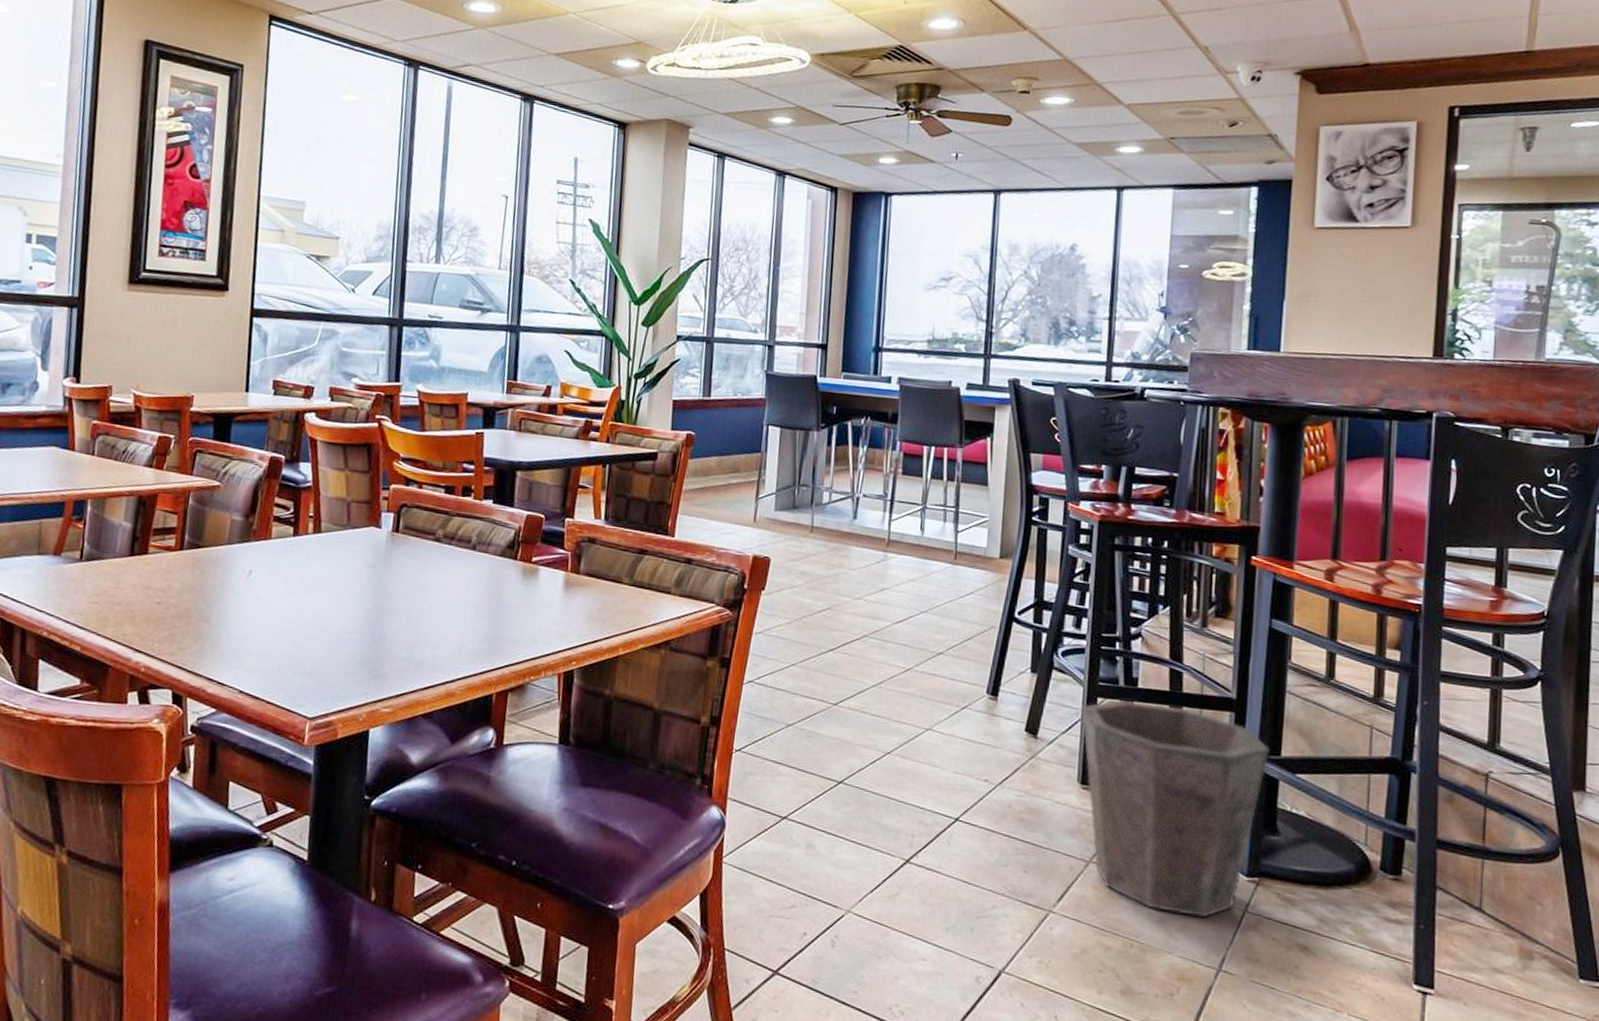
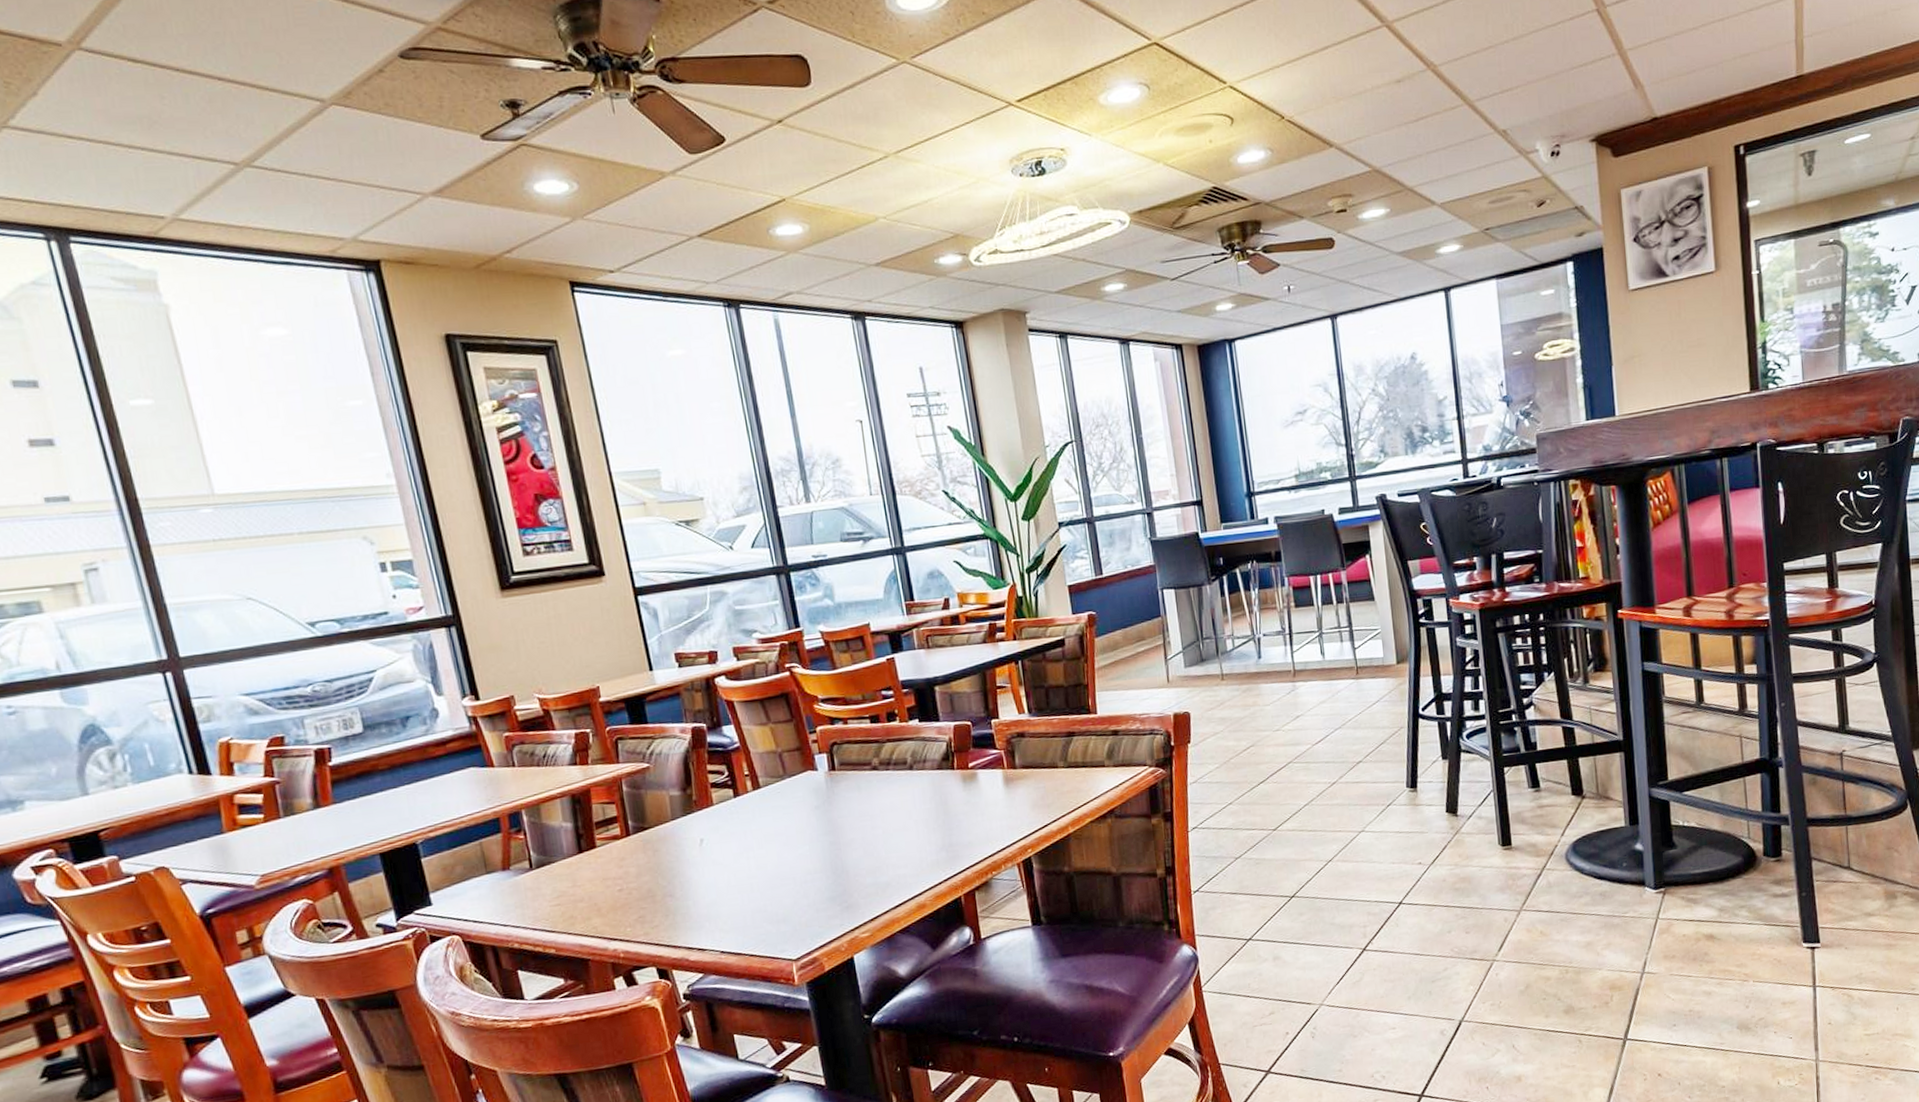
waste bin: present [1081,700,1270,917] -> none [1491,758,1658,937]

